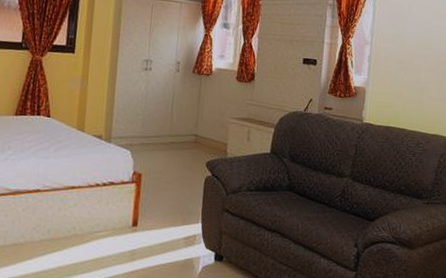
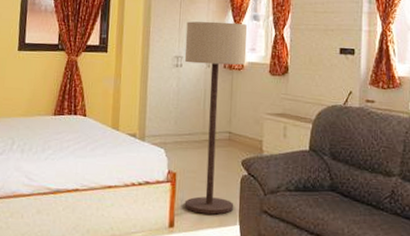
floor lamp: none [148,26,218,214] -> present [184,21,248,215]

